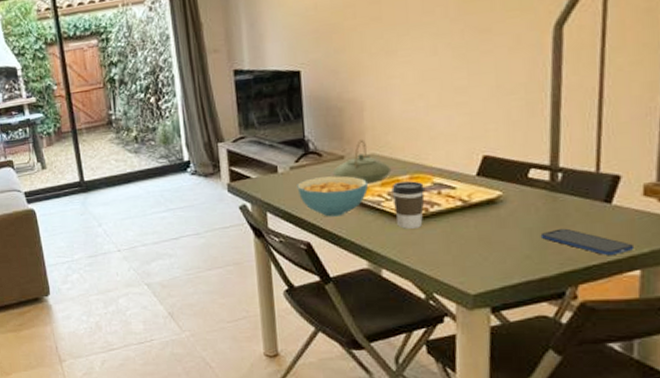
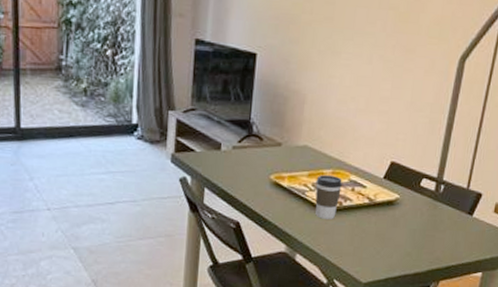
cereal bowl: present [297,176,368,217] -> none [236,160,297,200]
teapot: present [332,139,392,183] -> none [269,130,319,173]
smartphone: present [540,228,635,256] -> none [420,232,482,259]

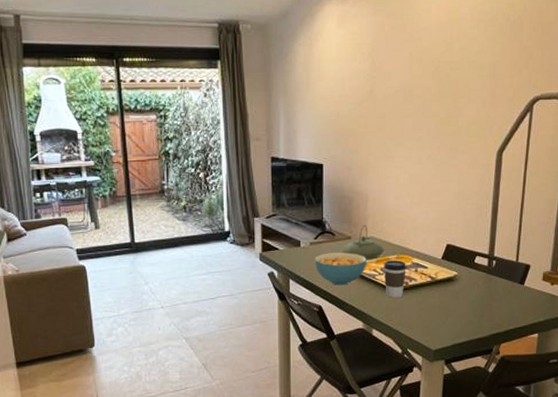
cereal bowl: none [236,160,297,200] -> present [314,252,367,286]
teapot: none [269,130,319,173] -> present [342,224,385,260]

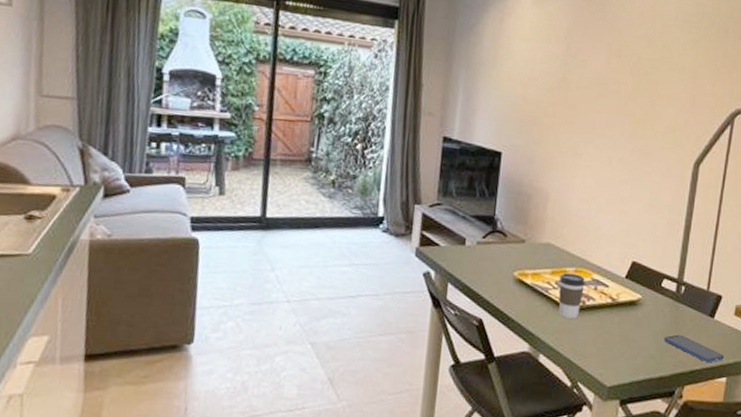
cereal bowl: present [314,252,367,286] -> none [480,256,540,297]
teapot: present [342,224,385,260] -> none [513,228,562,270]
smartphone: none [479,302,536,323] -> present [663,334,725,363]

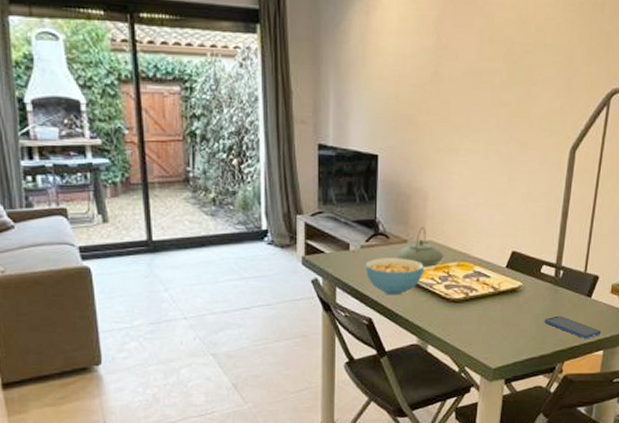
cereal bowl: none [480,256,540,297] -> present [365,258,424,295]
teapot: none [513,228,562,270] -> present [396,226,444,267]
coffee cup: present [558,273,586,319] -> none [442,268,468,310]

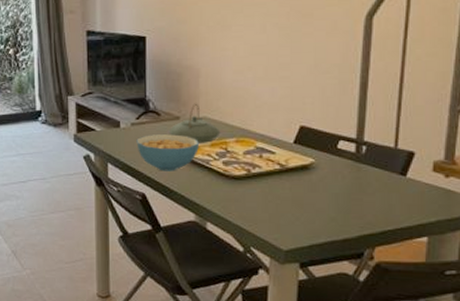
smartphone: present [544,316,602,339] -> none [345,195,424,223]

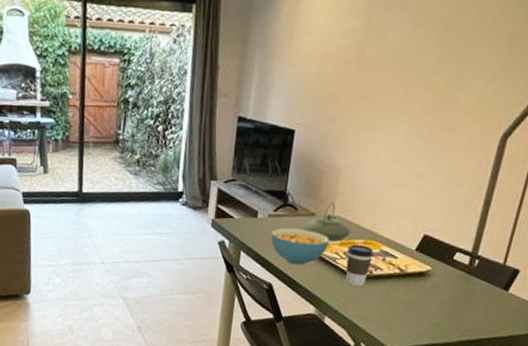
coffee cup: none [220,144,249,187] -> present [345,244,374,287]

